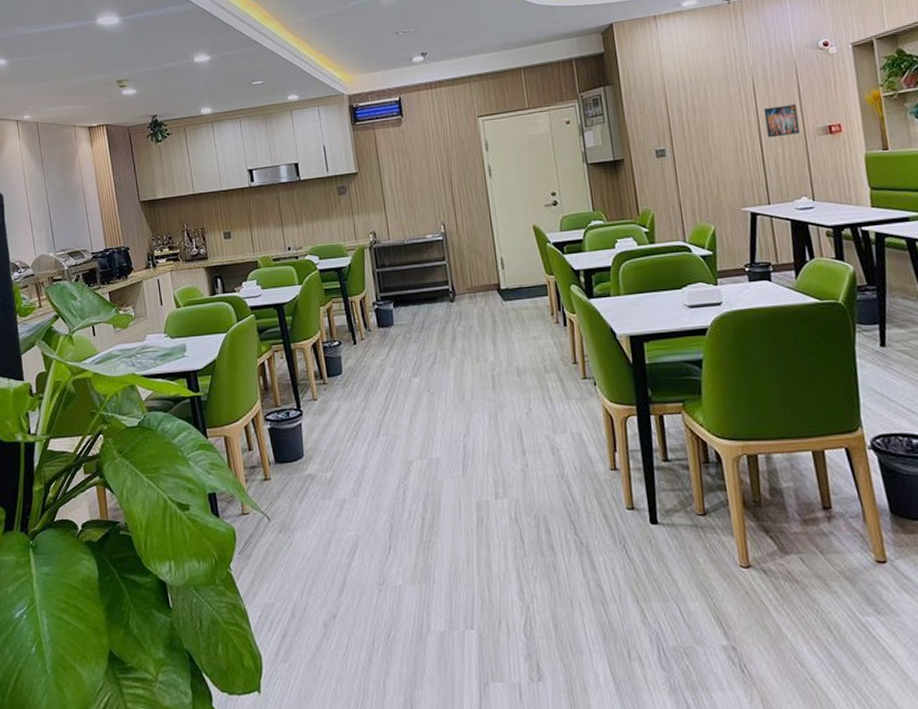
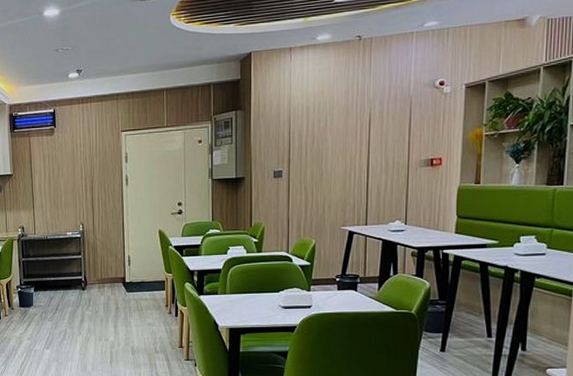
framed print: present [763,104,800,138] -> none [375,138,406,167]

